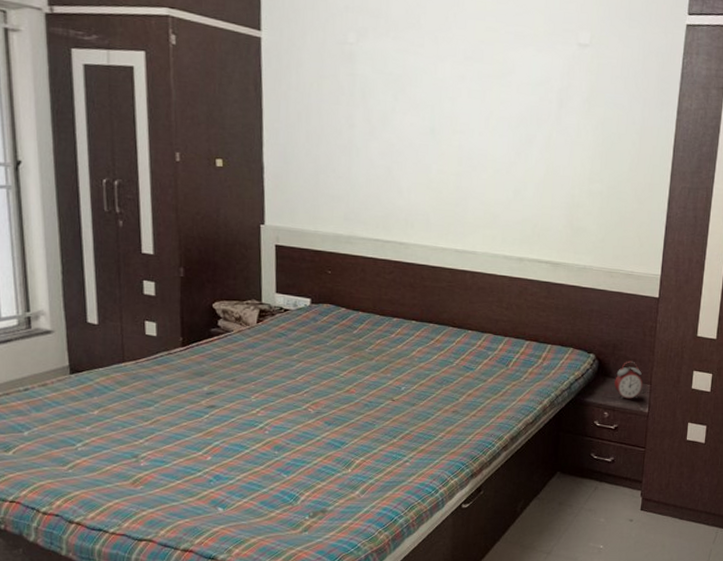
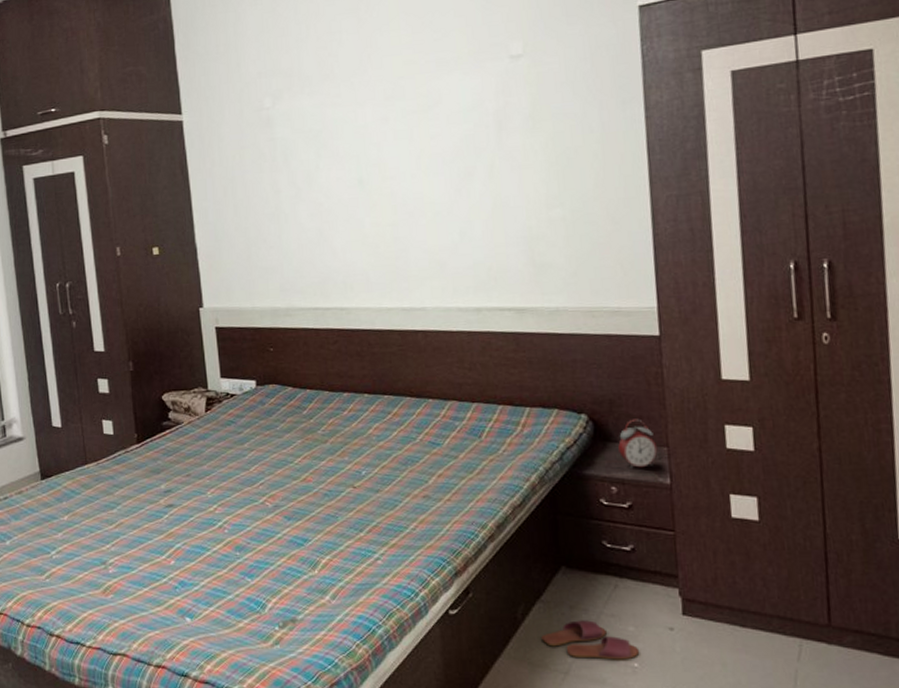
slippers: none [533,513,605,543] -> present [541,620,639,660]

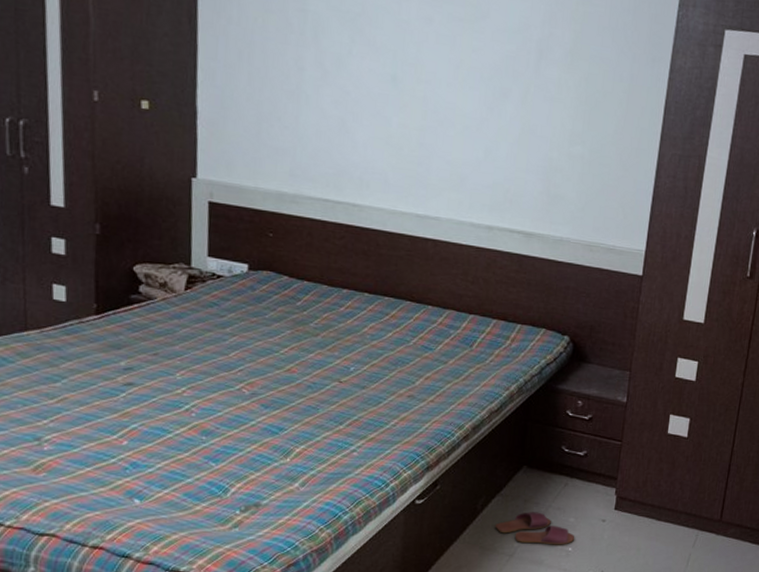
alarm clock: present [618,418,658,468] -> none [590,344,622,387]

